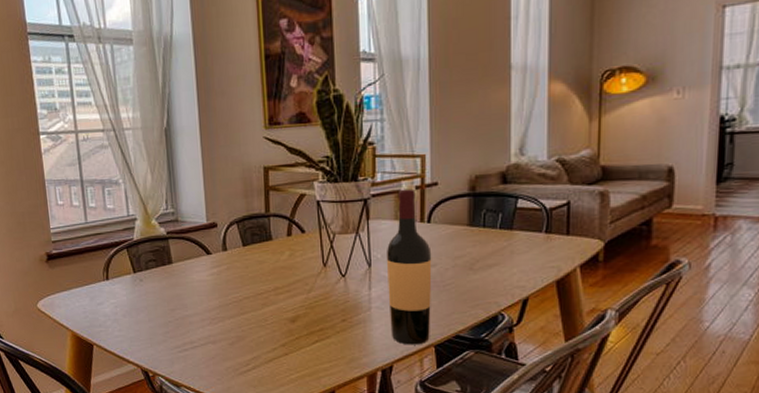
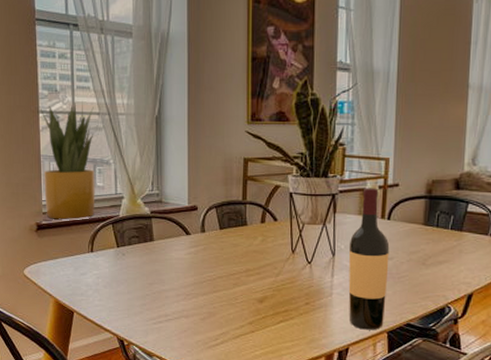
planter: none [38,118,107,248] -> present [38,101,95,220]

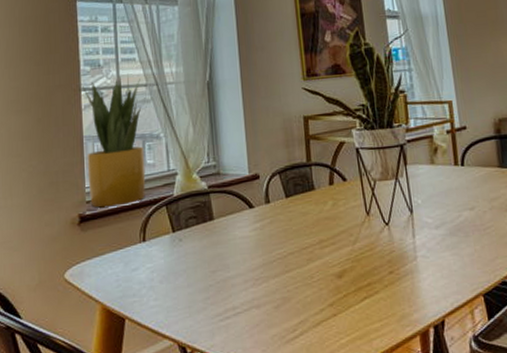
wine bottle: present [348,188,390,330] -> none [426,133,478,296]

